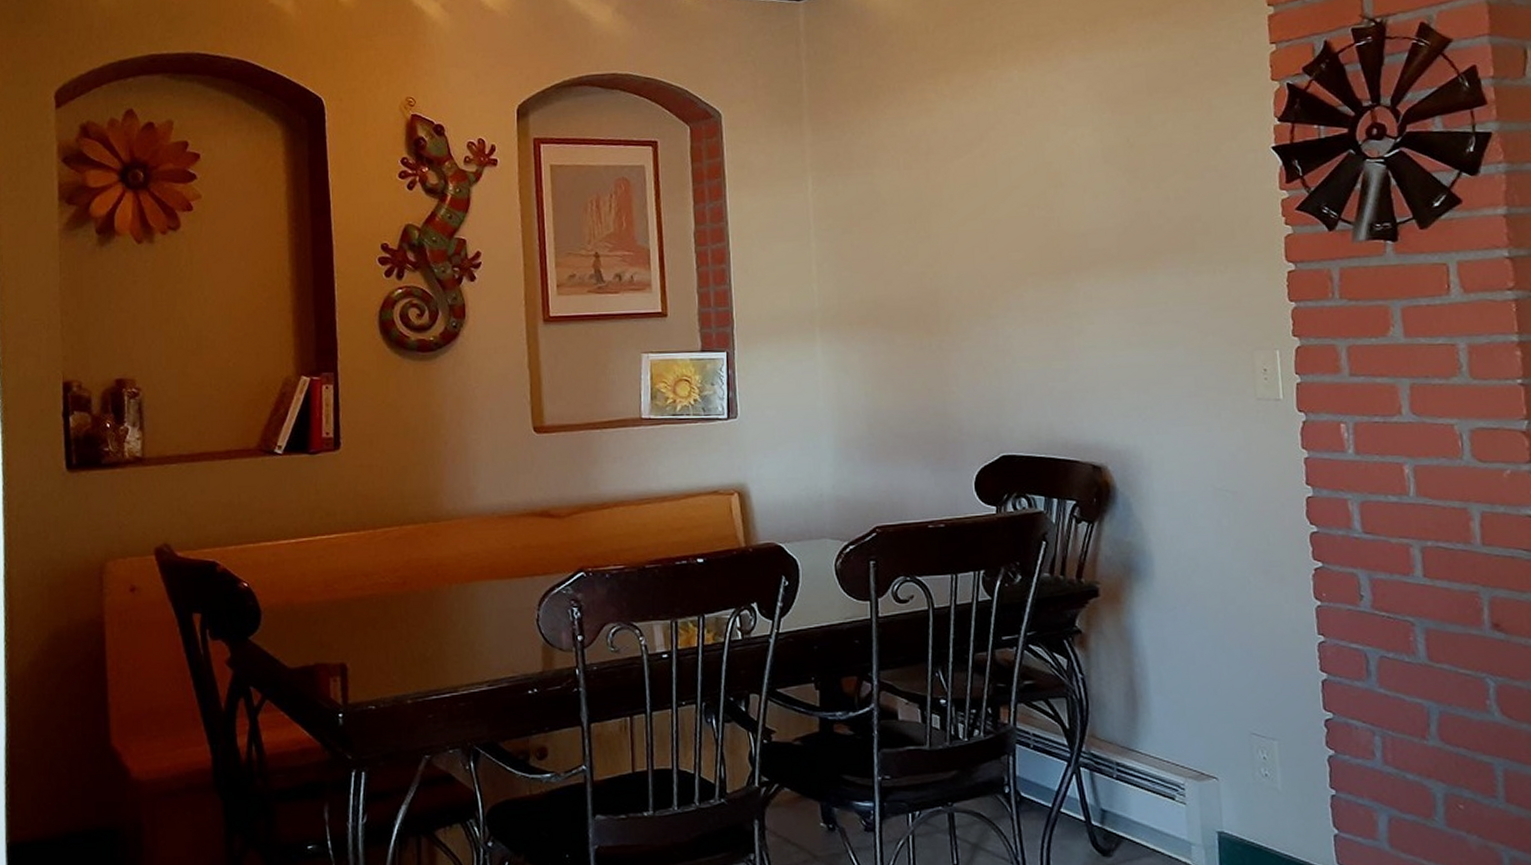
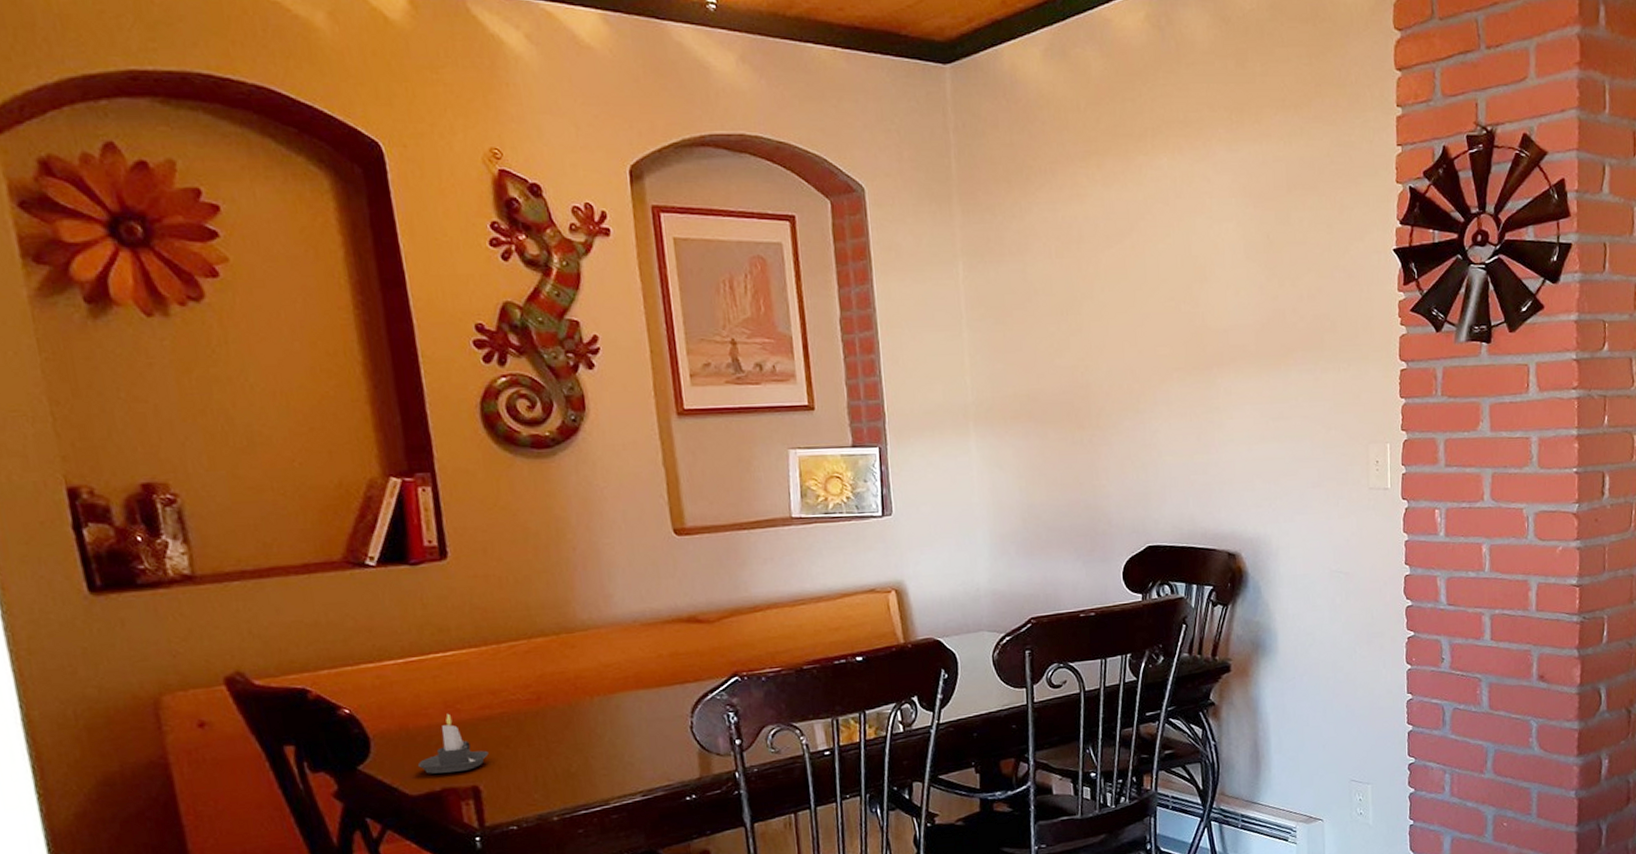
candle: none [297,592,357,650] -> present [417,713,489,774]

